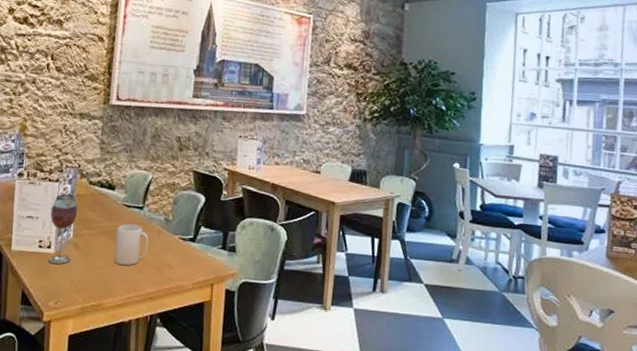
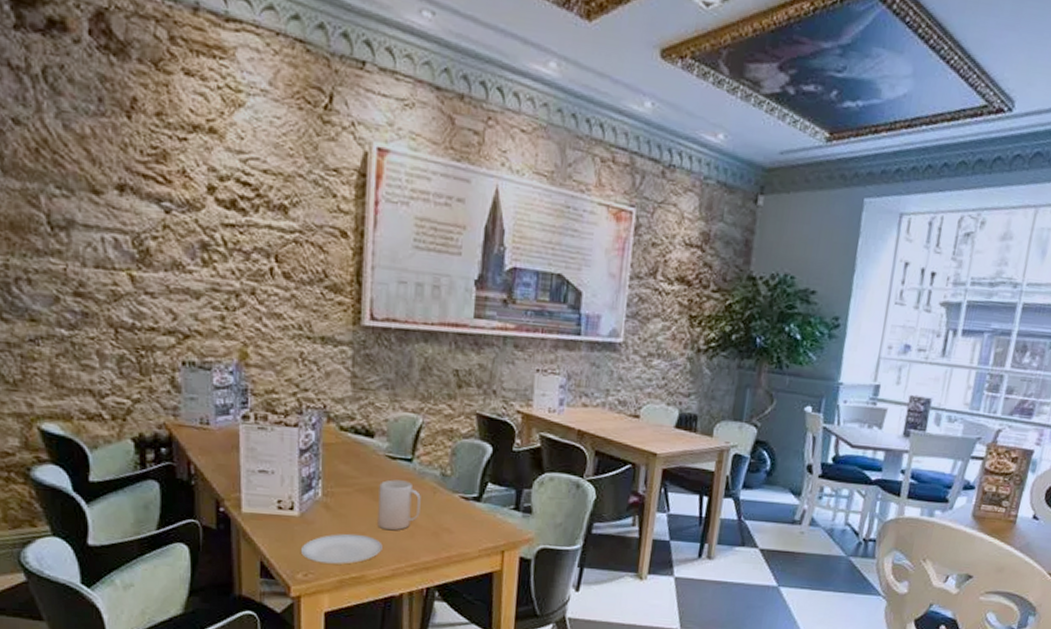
wineglass: present [48,193,78,265] -> none [289,442,326,530]
plate: none [54,268,117,294] -> present [301,533,383,565]

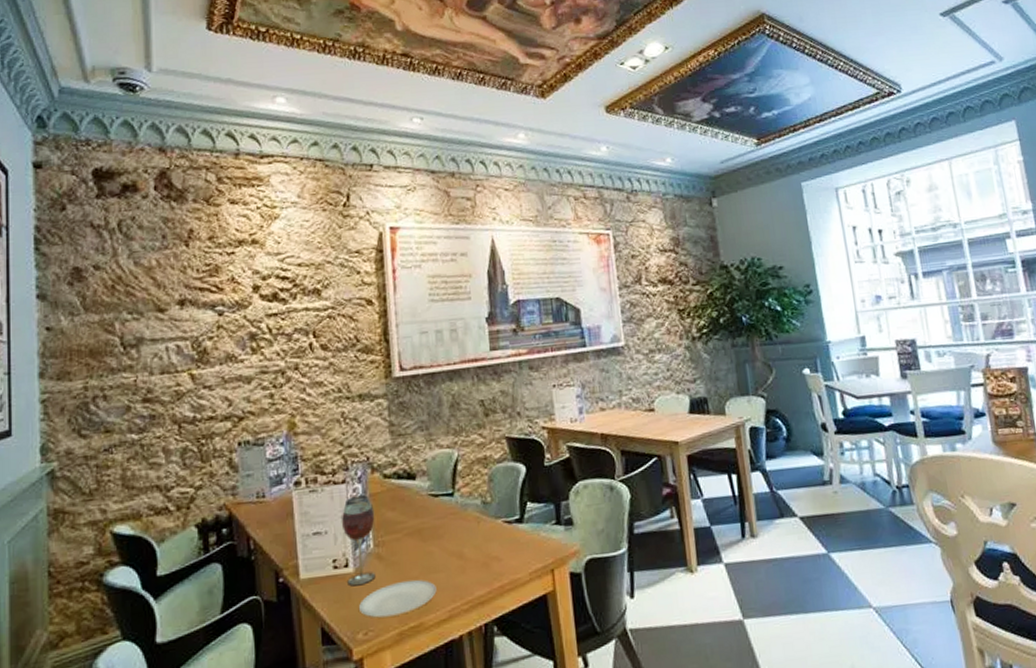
wineglass: none [289,442,326,530] -> present [341,495,376,586]
mug: present [377,479,421,531] -> none [426,515,468,570]

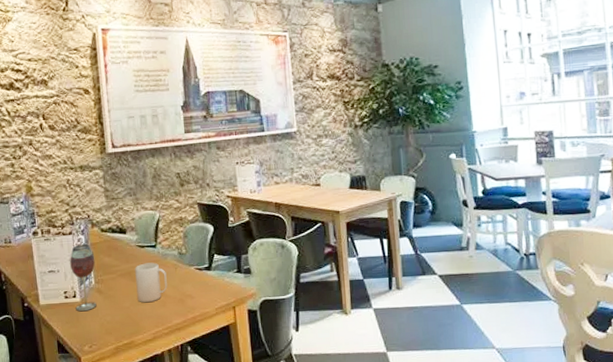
plate: present [359,580,437,618] -> none [85,309,144,336]
mug: none [426,515,468,570] -> present [135,262,168,303]

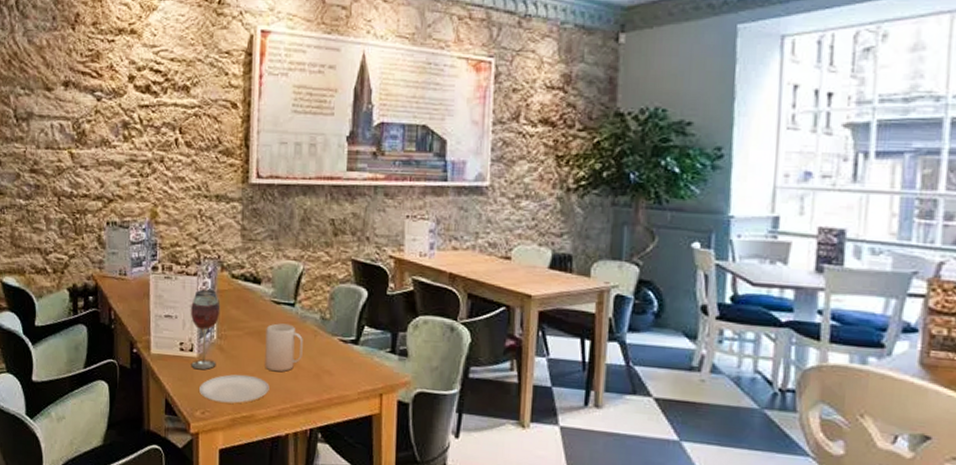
plate: none [85,309,144,336] -> present [199,374,270,404]

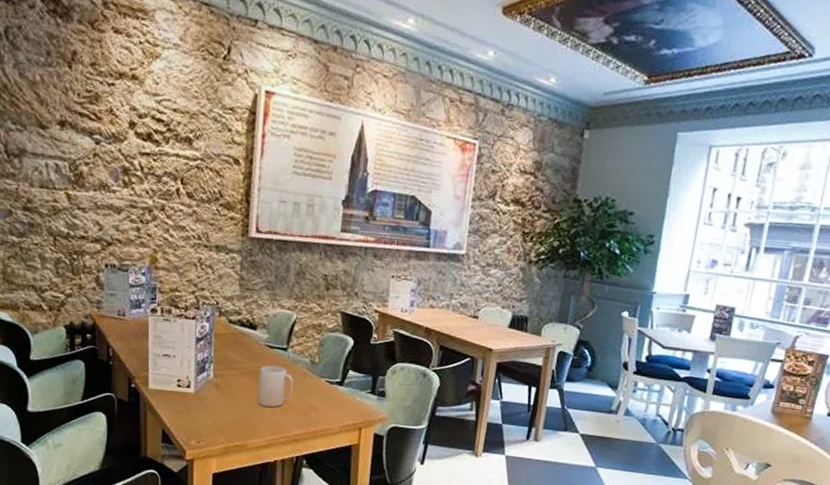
wineglass: present [190,289,221,370] -> none [188,332,218,405]
plate: present [199,374,270,404] -> none [195,409,261,435]

